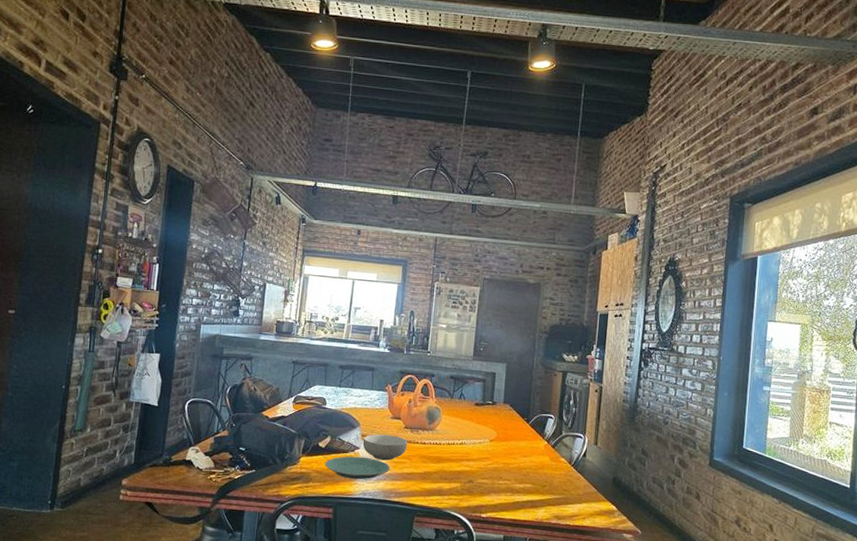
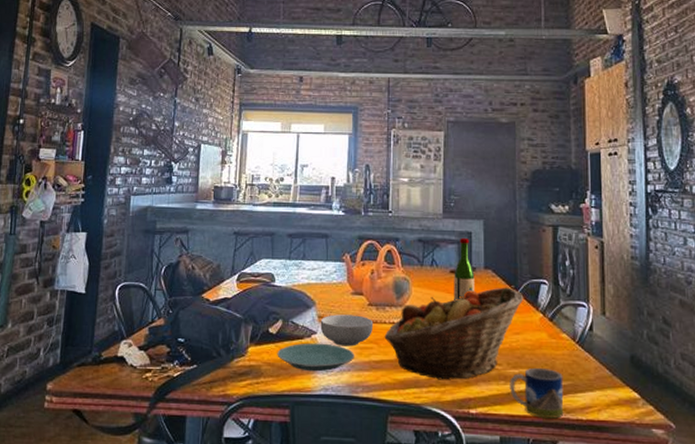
fruit basket: none [416,419,534,490] -> present [384,287,524,380]
wine bottle: none [476,377,495,428] -> present [454,237,475,300]
mug: none [515,483,559,523] -> present [509,367,564,419]

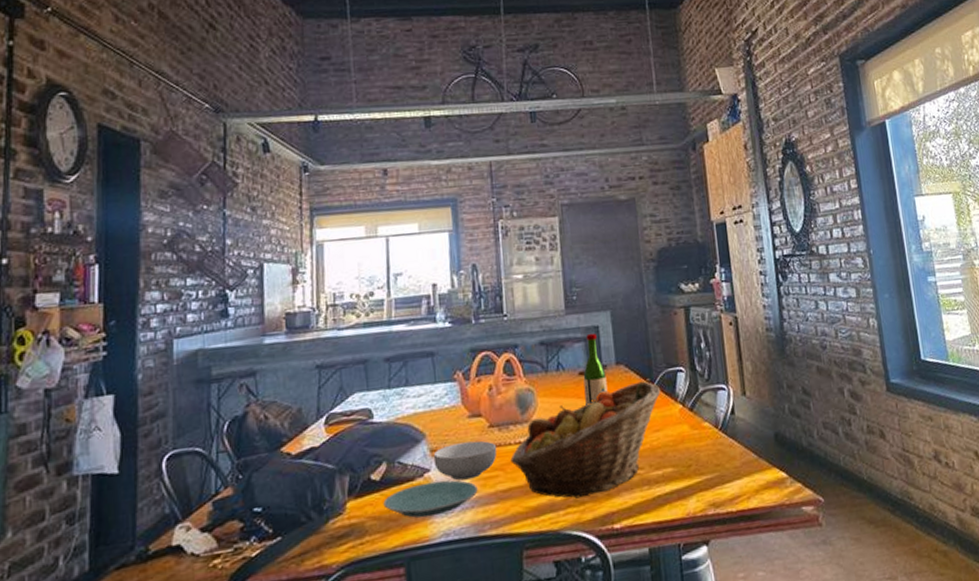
mug: present [509,367,564,419] -> none [653,463,713,519]

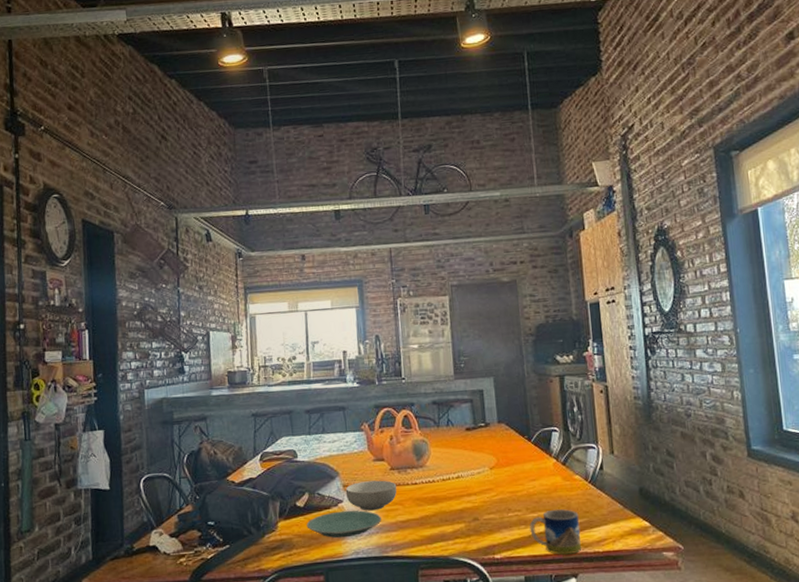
fruit basket: present [510,381,661,499] -> none [408,438,537,532]
wine bottle: present [583,333,608,405] -> none [469,395,491,456]
mug: none [653,463,713,519] -> present [529,509,582,555]

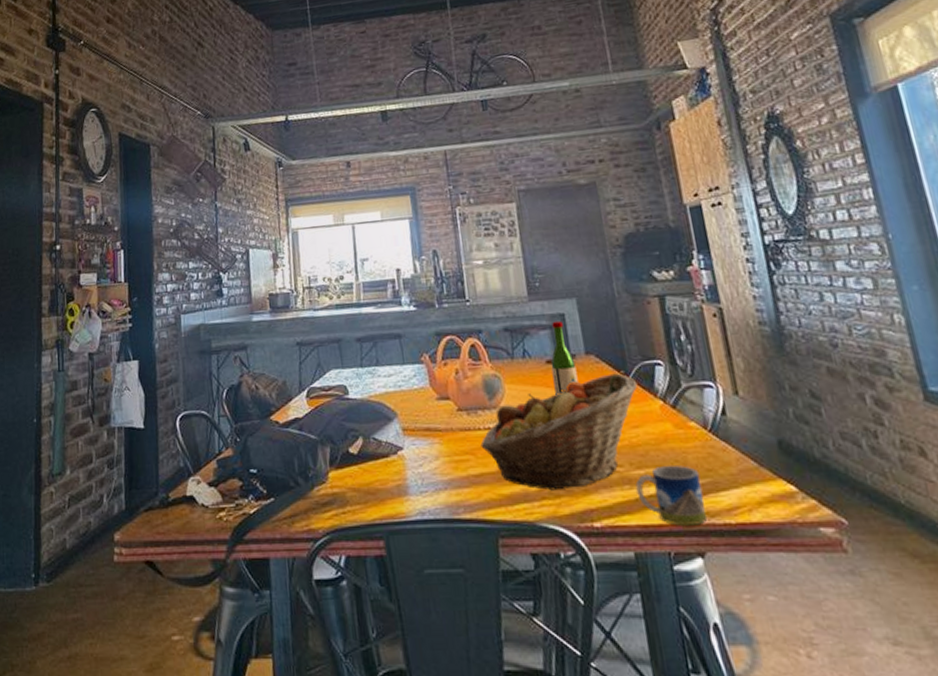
plate: present [306,510,382,538] -> none [361,459,450,494]
cereal bowl: present [345,480,397,511] -> none [405,423,467,461]
fruit basket: none [408,438,537,532] -> present [480,373,638,491]
wine bottle: none [469,395,491,456] -> present [550,320,578,395]

